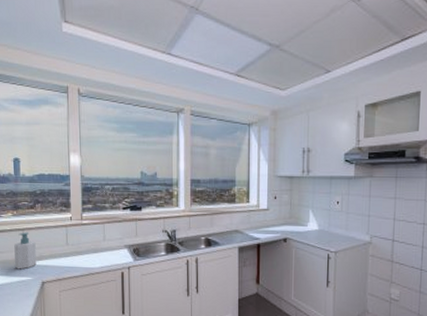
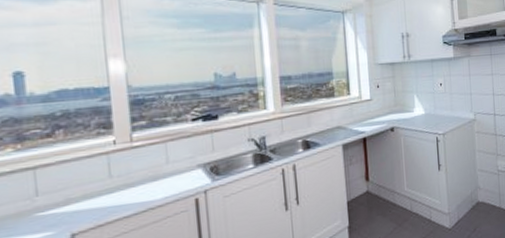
soap bottle: present [14,232,37,270] -> none [19,170,61,225]

